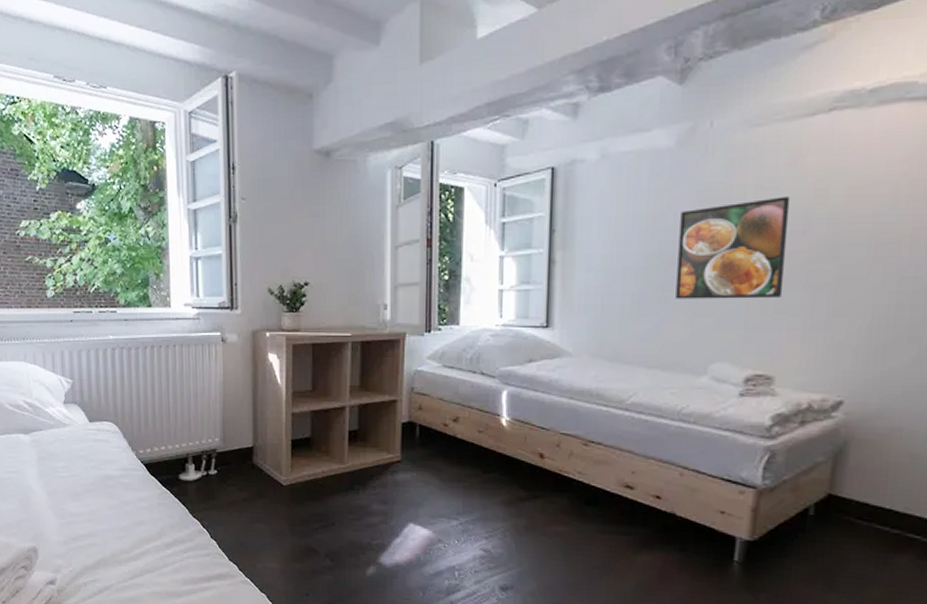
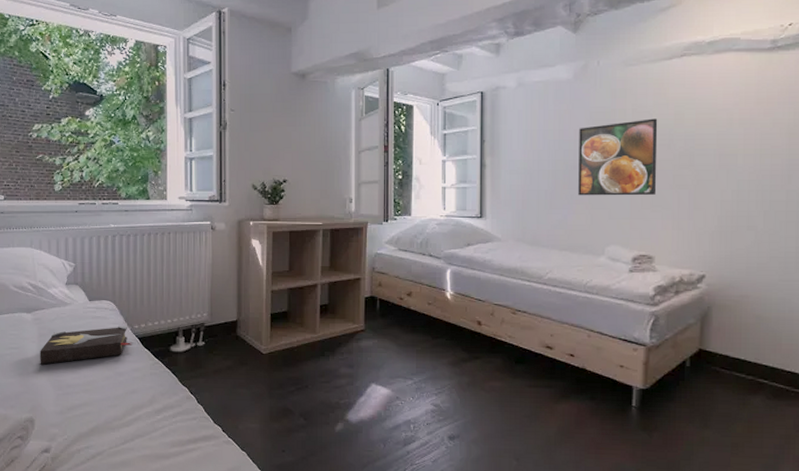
hardback book: none [40,450,138,491] -> present [40,326,133,365]

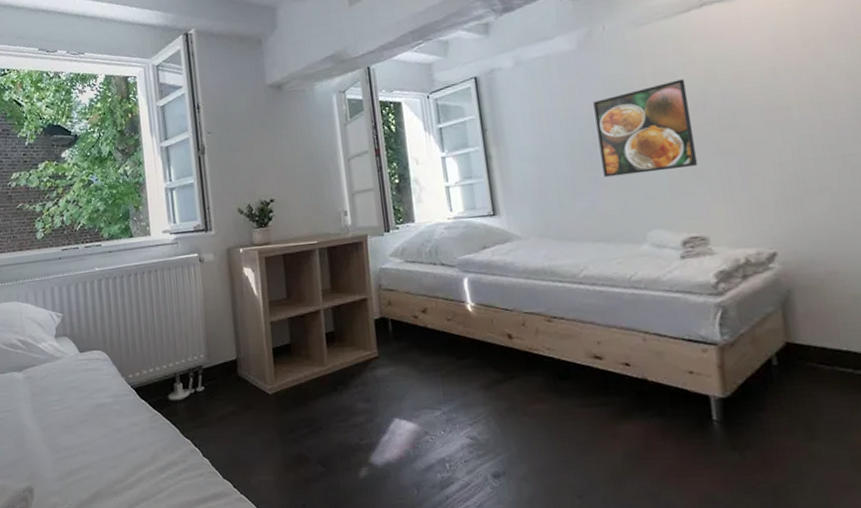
hardback book: present [40,326,133,365] -> none [34,376,129,427]

